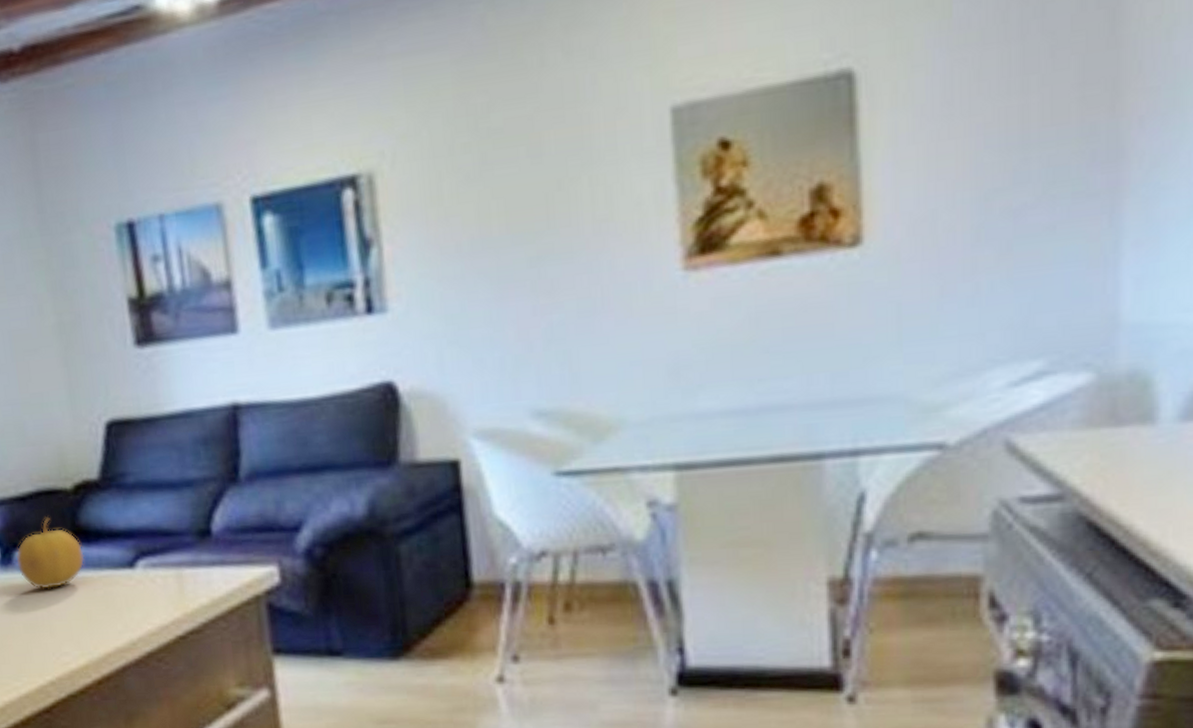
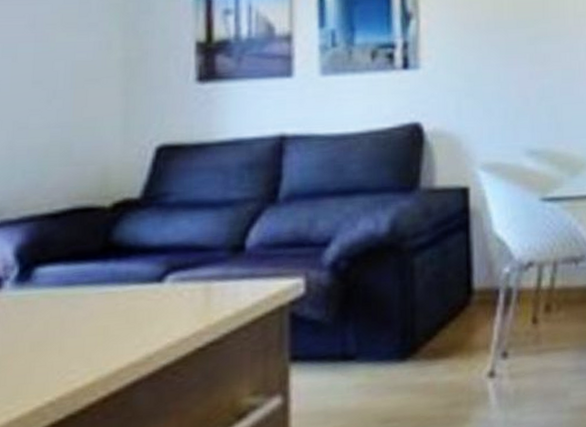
fruit: present [16,517,85,590] -> none [35,233,112,306]

